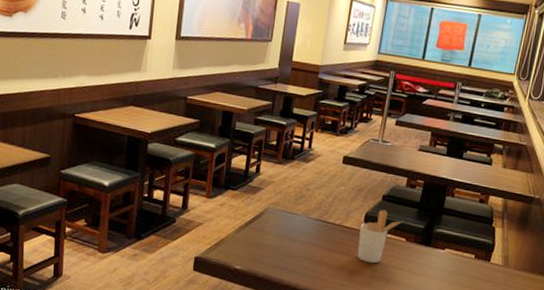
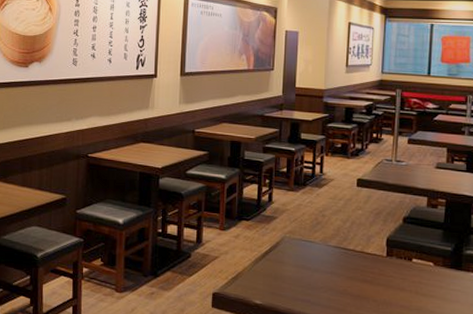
utensil holder: present [357,210,404,264] -> none [383,233,429,292]

